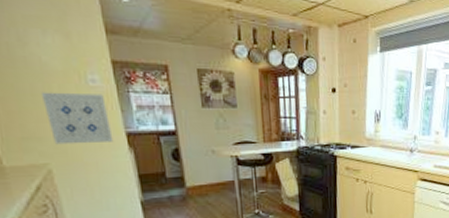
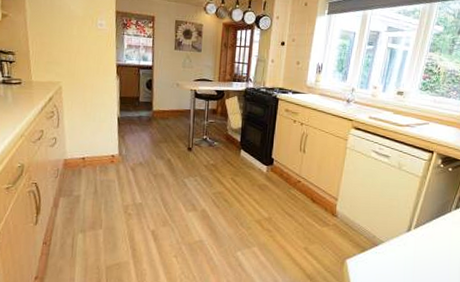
wall art: present [40,92,114,145] -> none [65,30,107,70]

